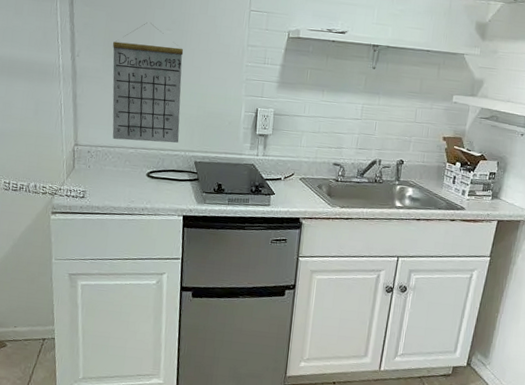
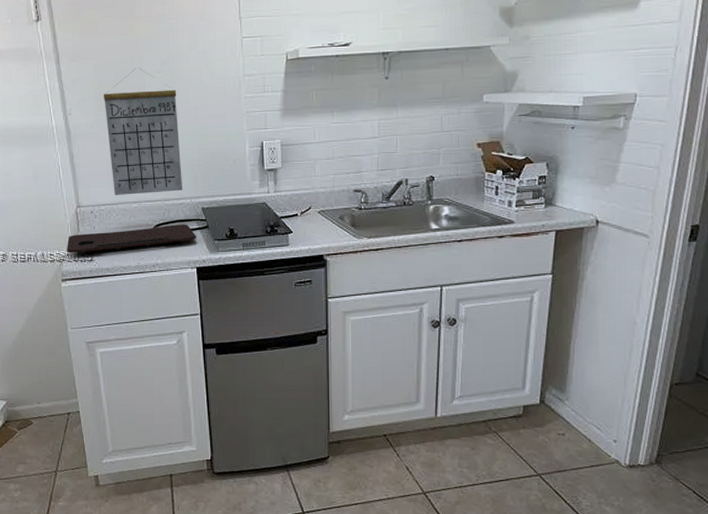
cutting board: none [60,171,186,193] -> present [67,224,196,255]

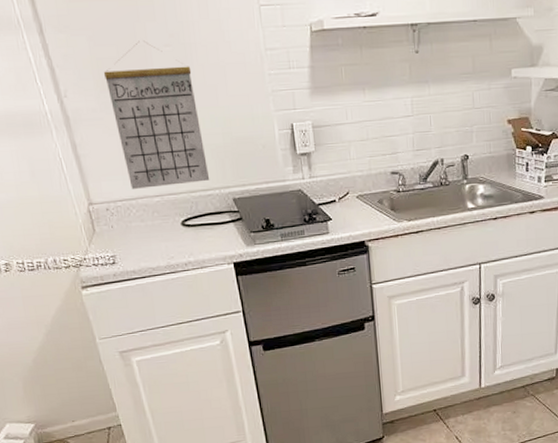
cutting board: present [67,224,196,255] -> none [82,217,230,259]

